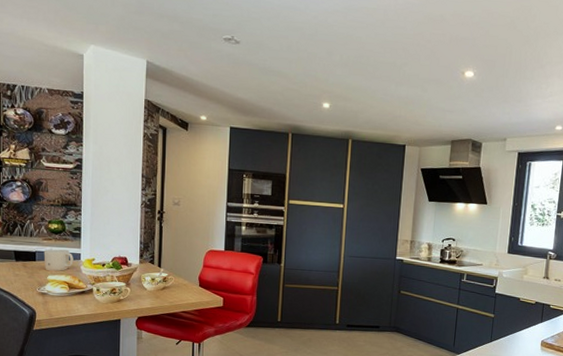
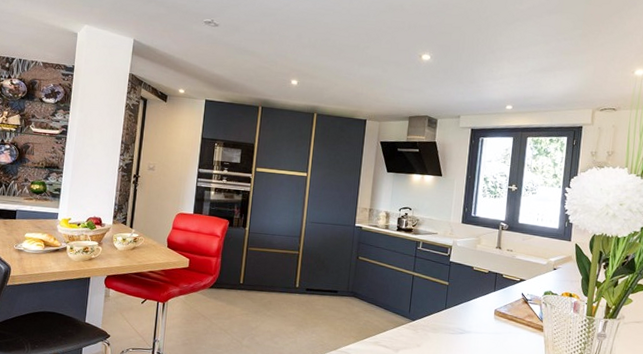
mug: present [43,249,74,272] -> none [23,208,51,230]

